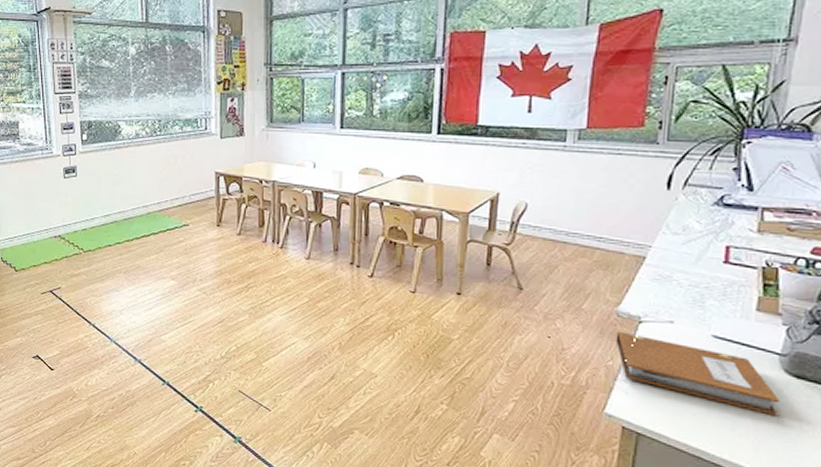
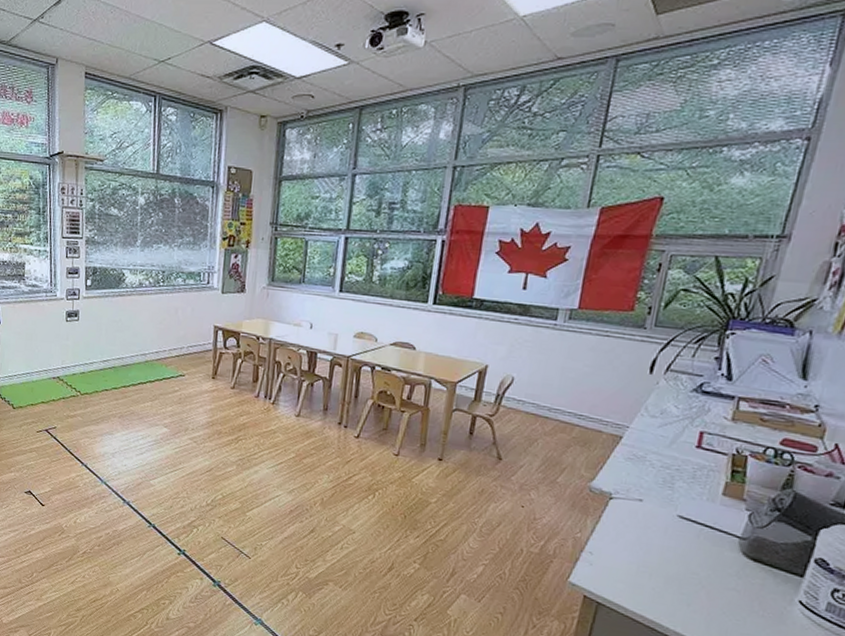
notebook: present [615,331,779,416] -> none [585,505,735,595]

